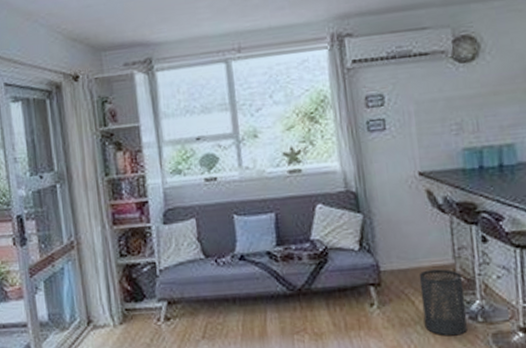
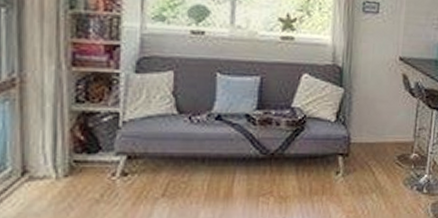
trash can: present [419,269,467,336] -> none [379,145,418,204]

